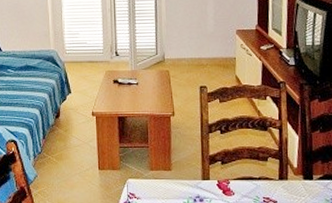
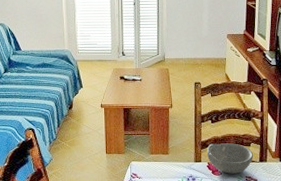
bowl: none [216,157,271,194] -> present [206,143,253,174]

